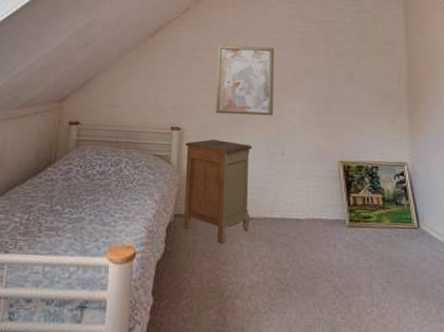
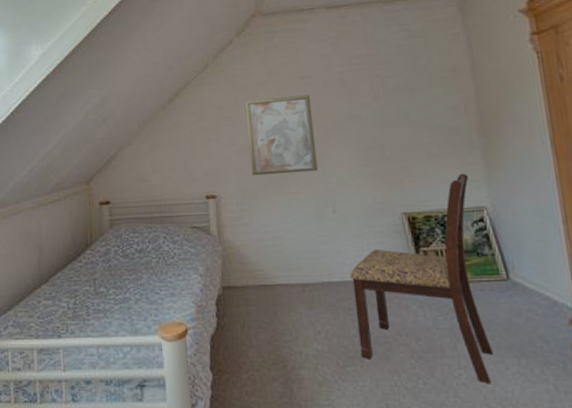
nightstand: present [183,139,252,243] -> none [224,204,306,312]
chair: none [290,132,401,321] -> present [350,173,494,384]

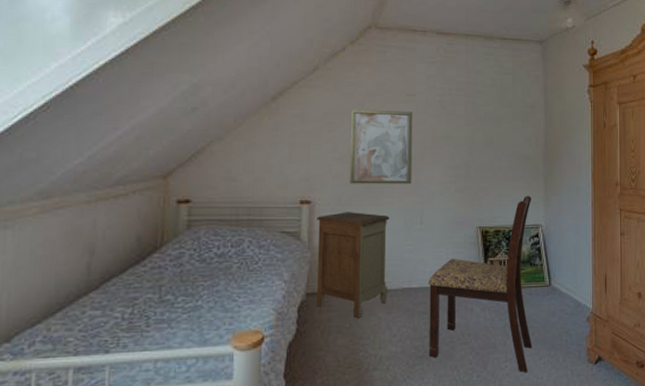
nightstand: none [224,204,306,312] -> present [316,212,390,318]

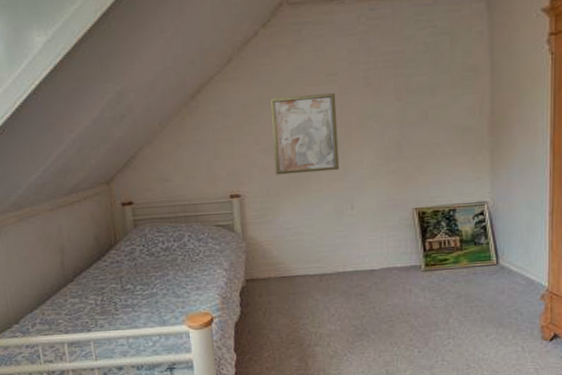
nightstand: present [316,212,390,318] -> none [248,202,323,300]
chair: present [428,195,533,373] -> none [363,171,478,349]

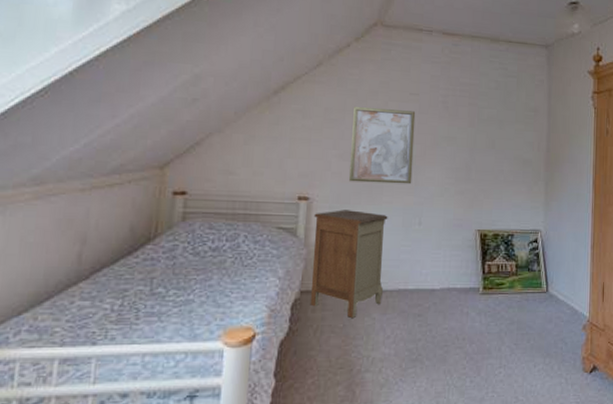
nightstand: none [248,202,323,300] -> present [309,210,388,318]

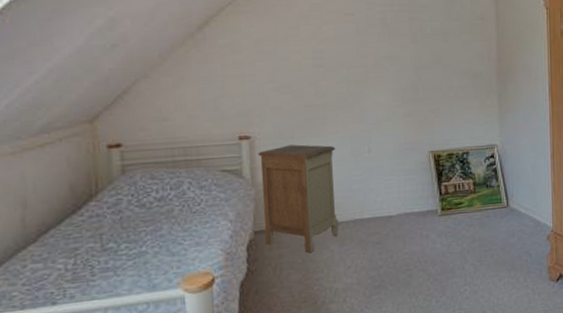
wall art: present [349,107,416,184] -> none [286,33,357,116]

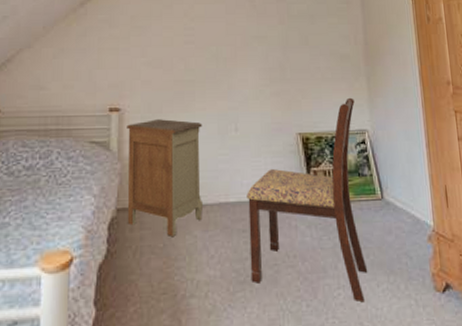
chair: none [380,114,492,295] -> present [247,97,368,303]

